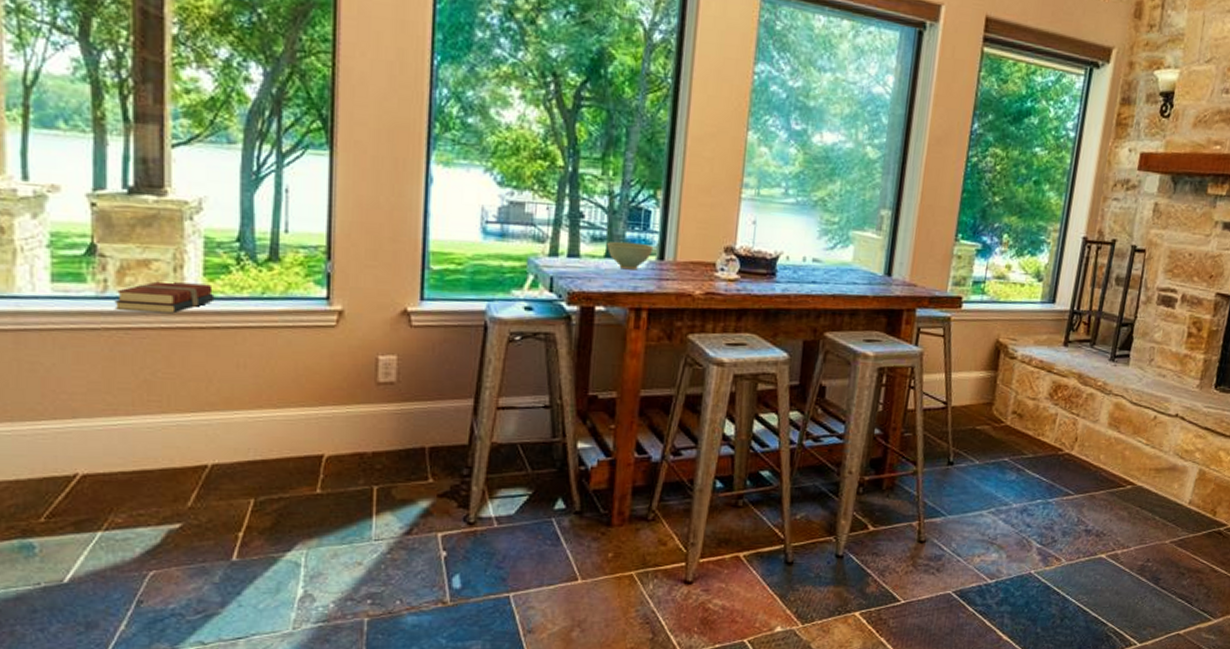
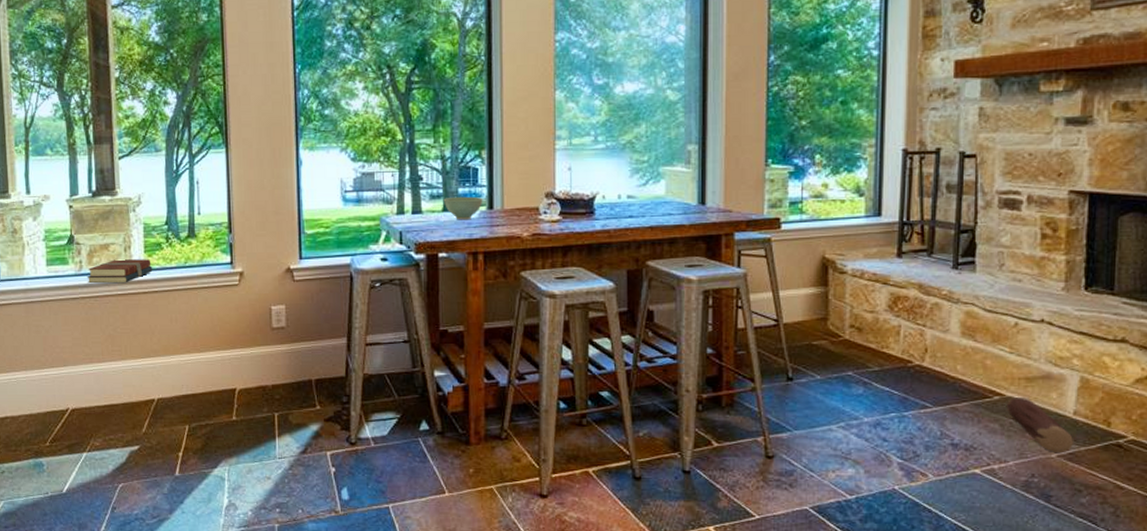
decorative log: none [1135,487,1185,539] -> present [1005,398,1073,452]

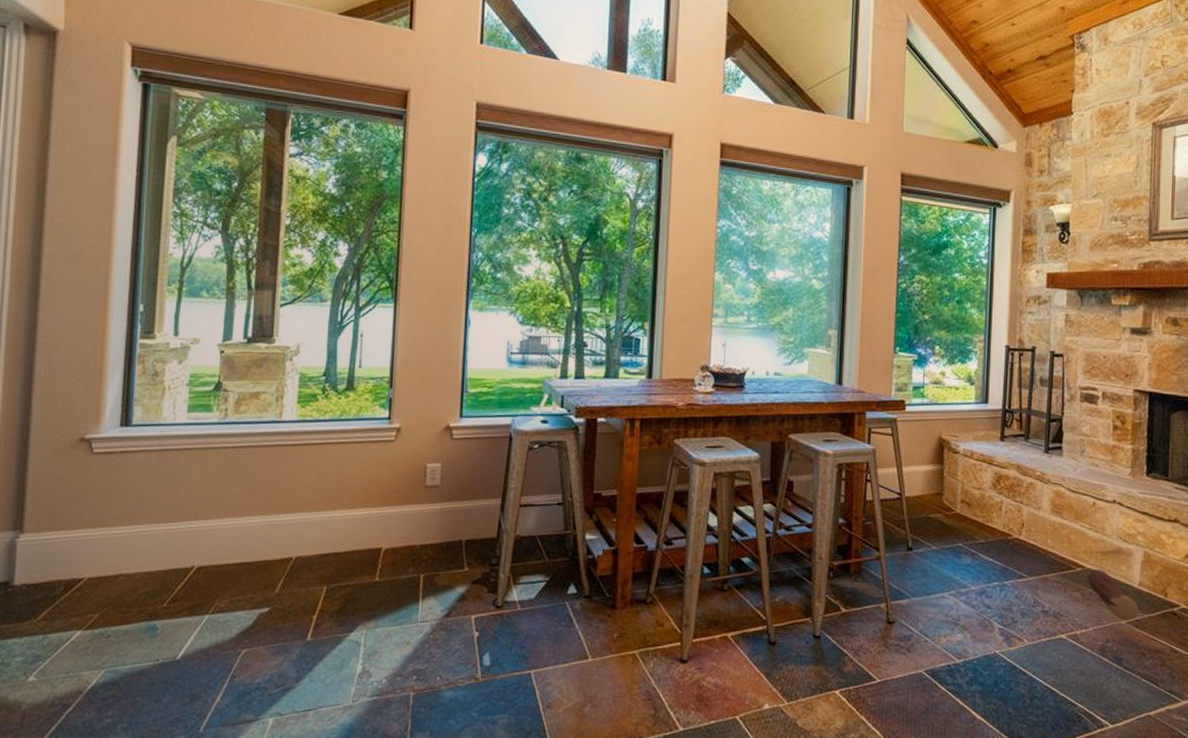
books: present [87,259,153,284] -> none [231,409,305,434]
bowl: present [443,196,483,220] -> none [605,364,643,388]

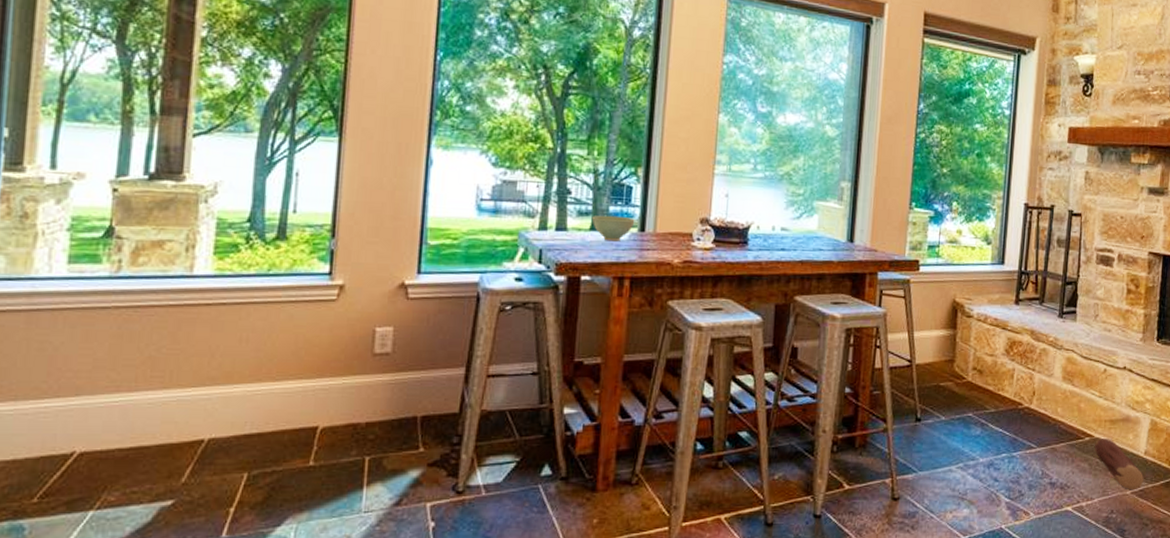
bowl: none [605,364,643,388] -> present [591,215,635,242]

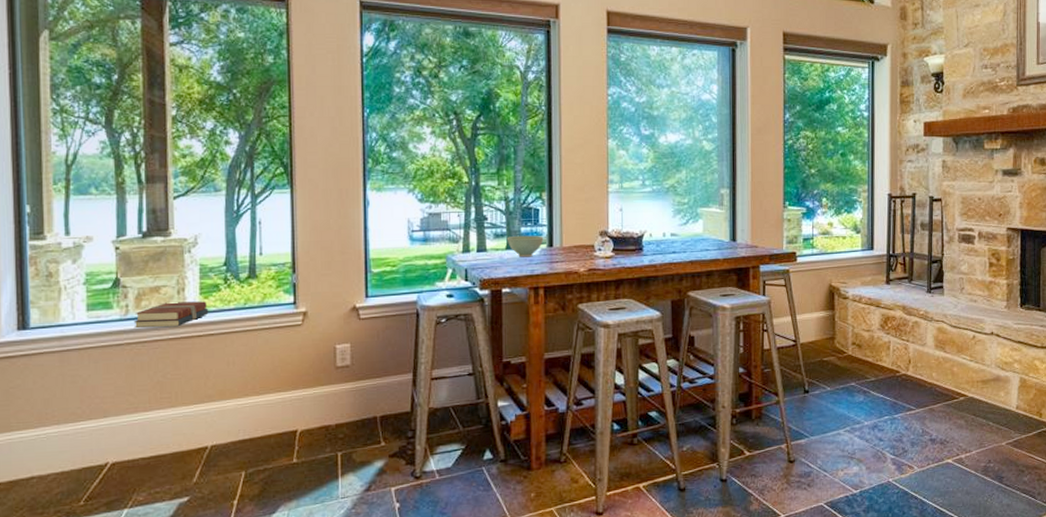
books: none [125,261,223,292] -> present [133,301,209,329]
decorative log: present [1094,439,1143,489] -> none [968,397,1017,441]

